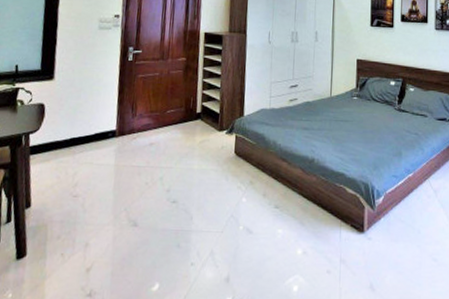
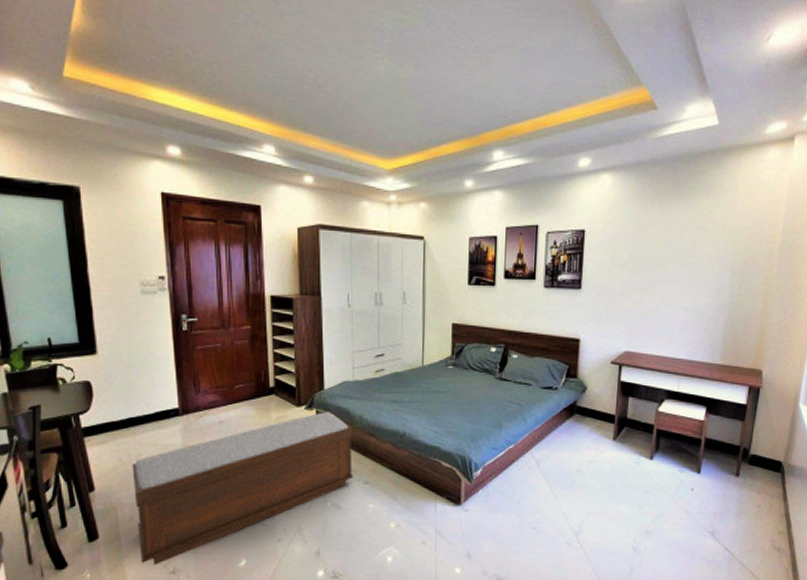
bench: none [61,137,268,287] -> present [132,412,354,566]

